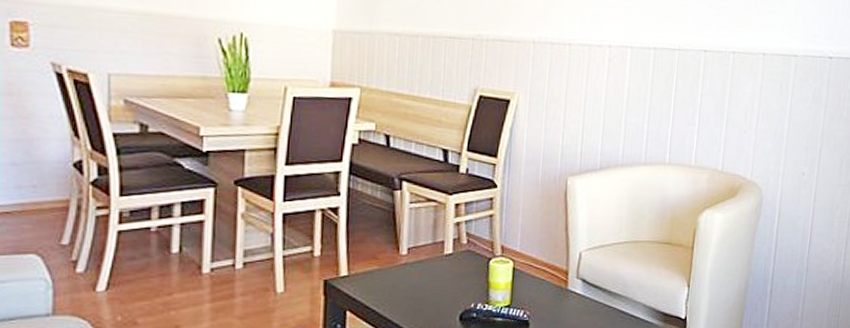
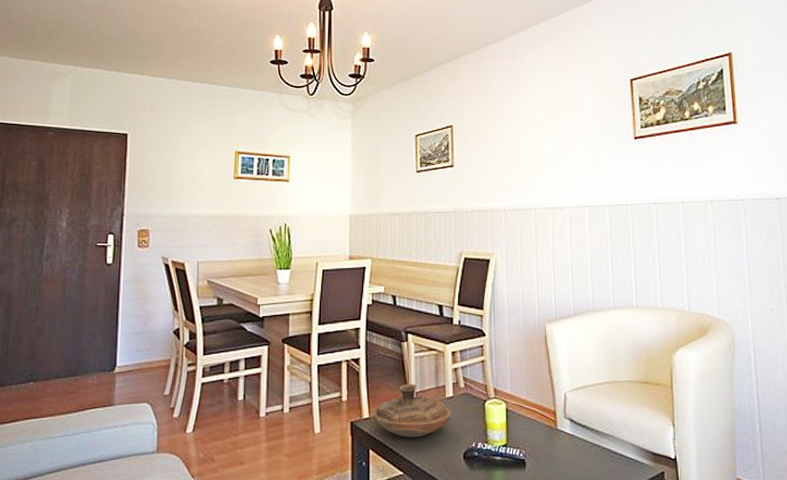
decorative bowl: none [353,238,449,298] -> present [373,384,451,438]

